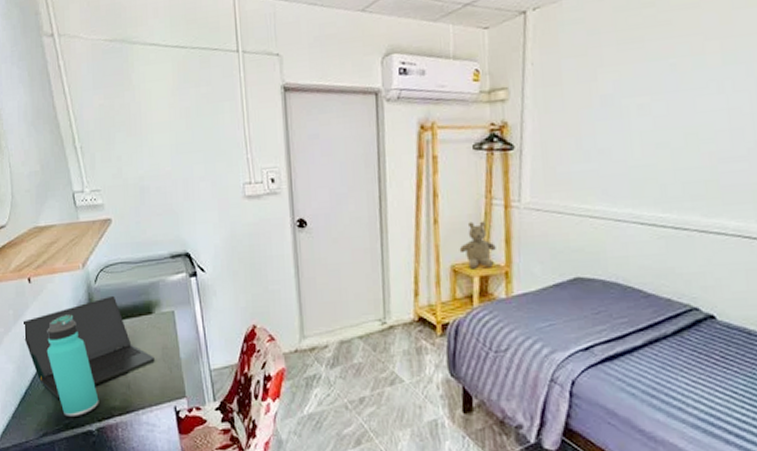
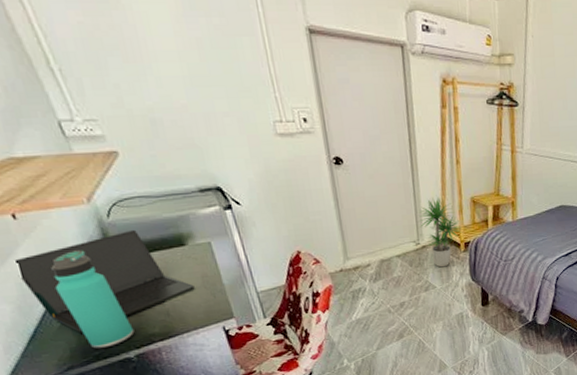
potted plant: none [386,264,441,355] -> present [418,196,463,268]
teddy bear: present [459,220,496,269] -> none [477,162,505,200]

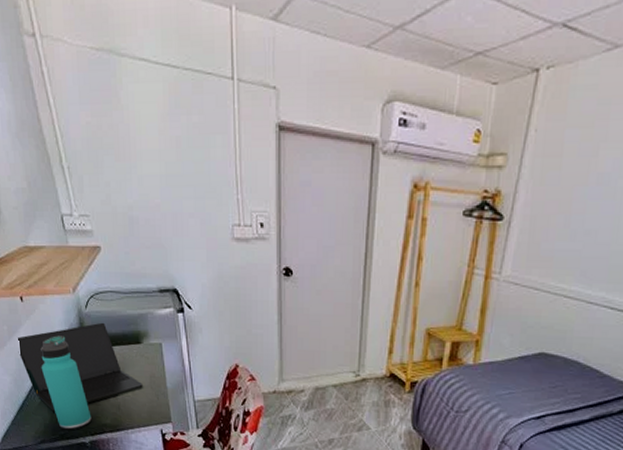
potted plant: present [418,196,463,268] -> none [362,323,411,407]

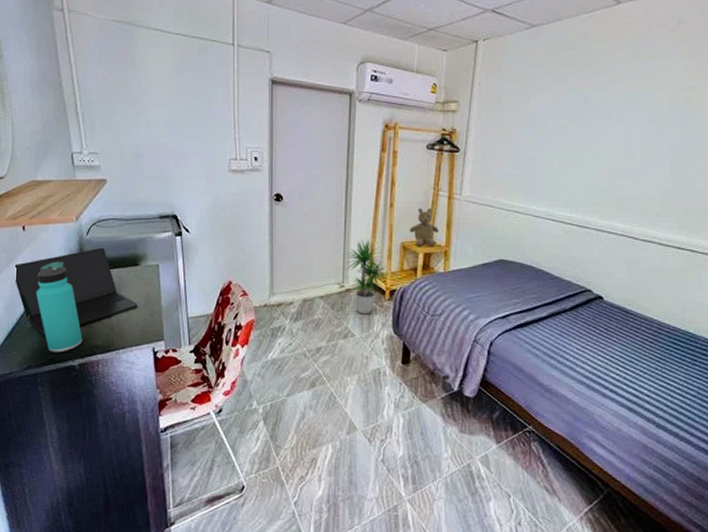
potted plant: none [362,323,411,407] -> present [345,239,390,315]
teddy bear: none [436,288,471,335] -> present [409,208,439,247]

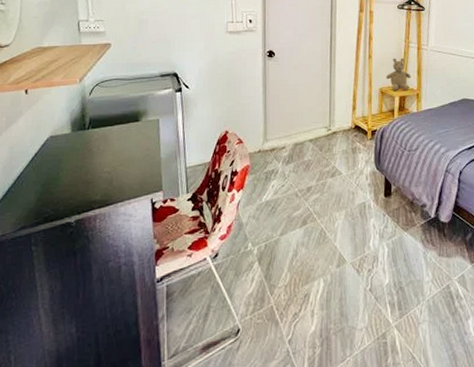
laptop: present [14,247,138,337] -> none [13,106,137,196]
thermos bottle: present [35,261,83,354] -> none [34,121,81,212]
potted plant: present [345,239,390,315] -> none [332,86,371,154]

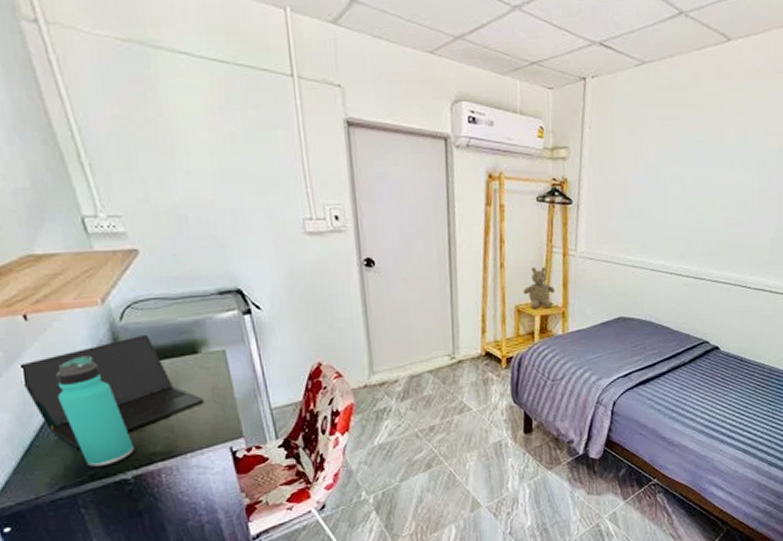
laptop: none [13,106,137,196] -> present [21,334,204,450]
thermos bottle: none [34,121,81,212] -> present [56,355,135,468]

